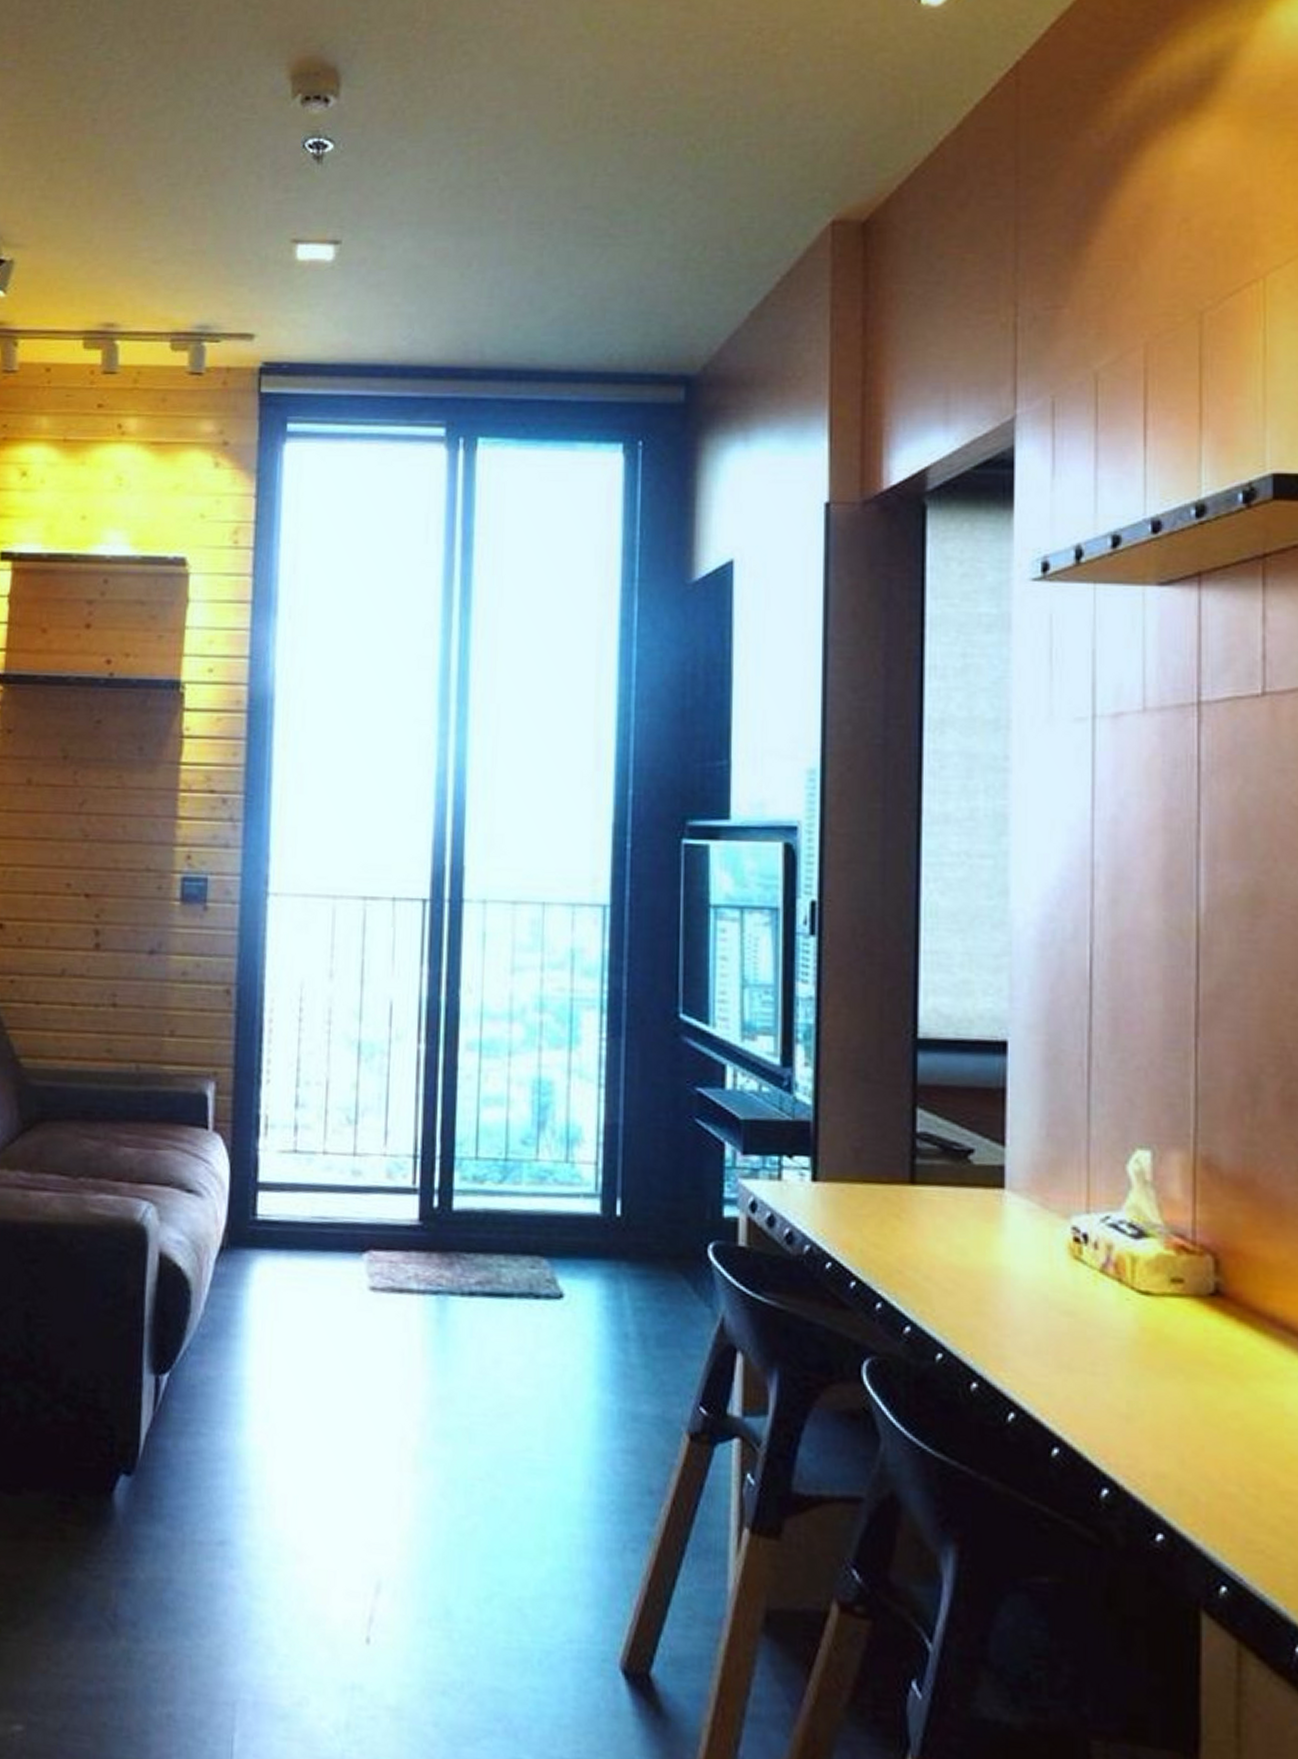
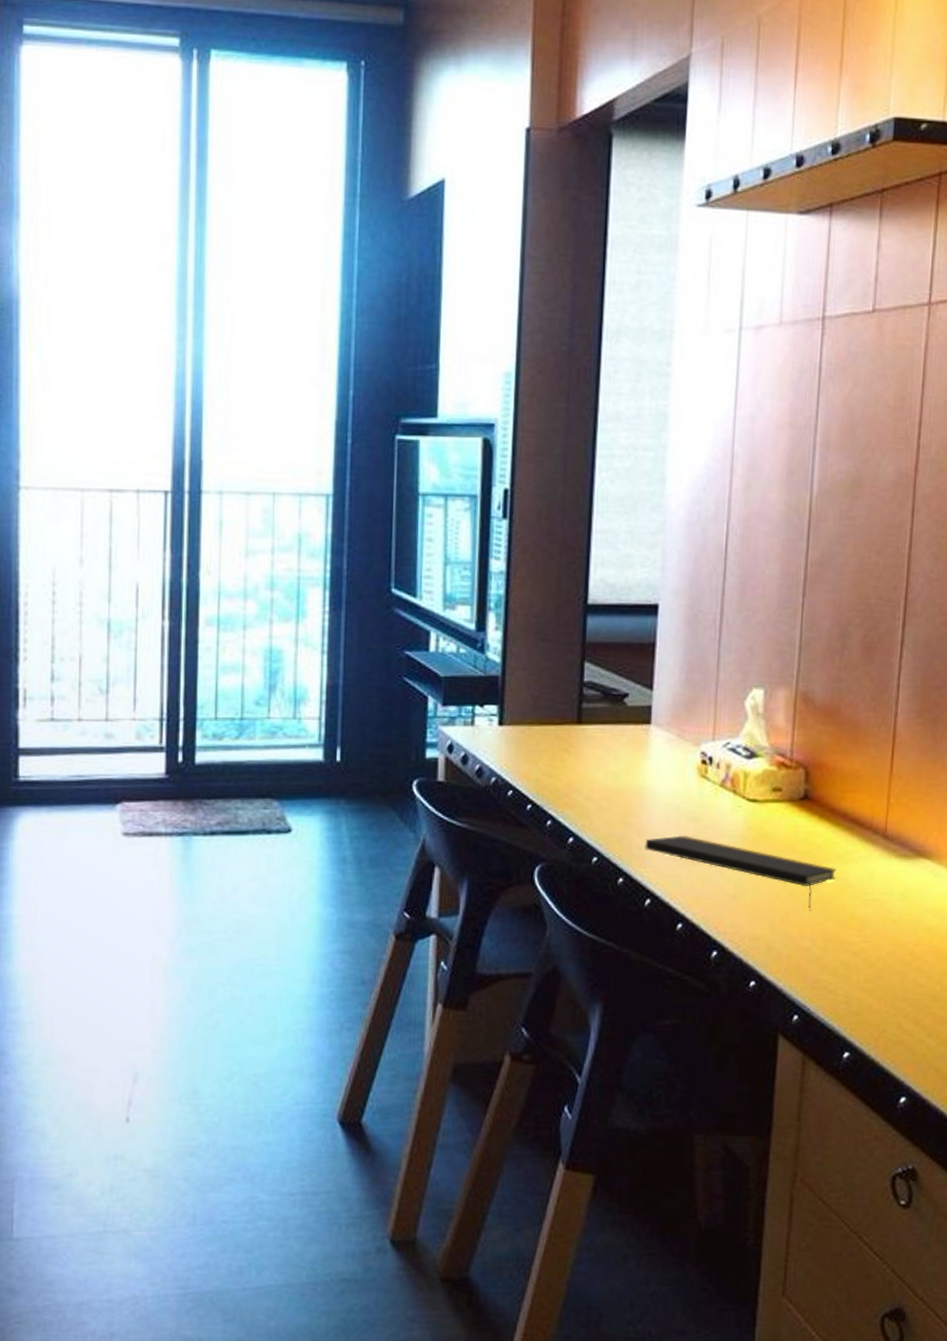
notepad: none [1004,1332,1267,1443] -> present [645,835,837,910]

